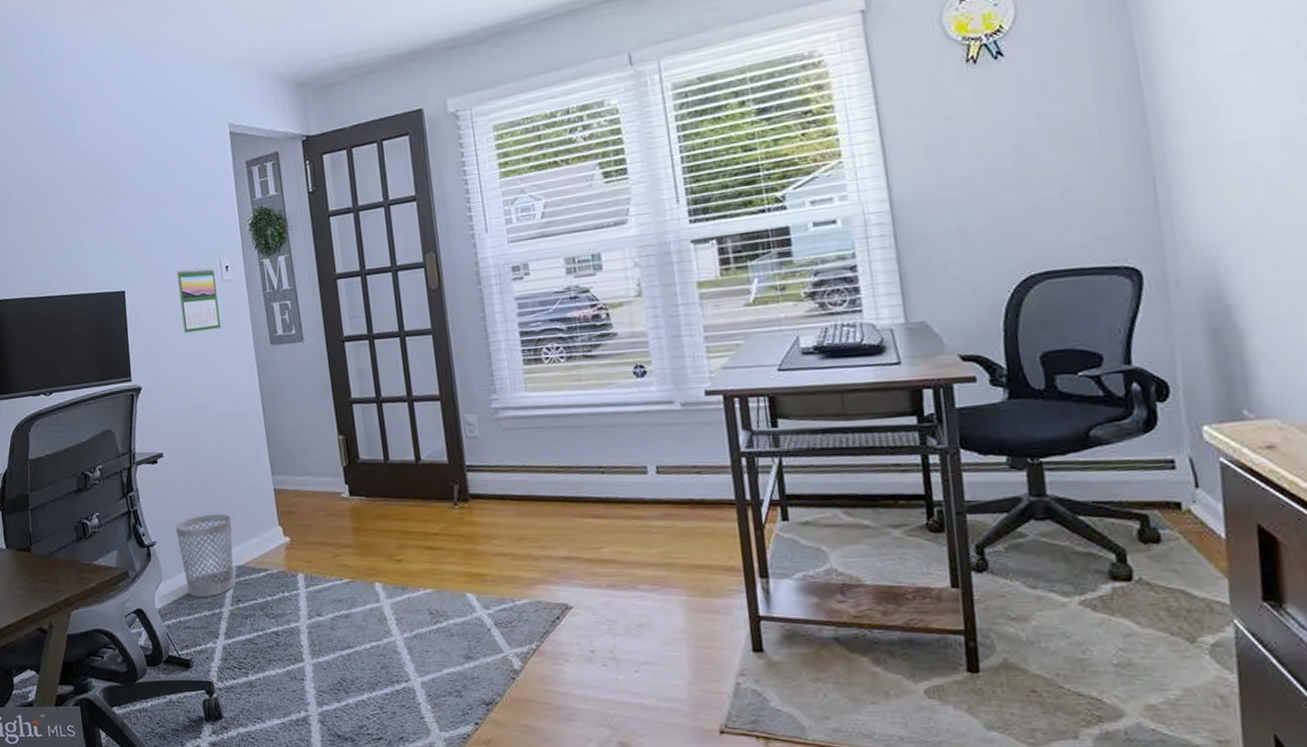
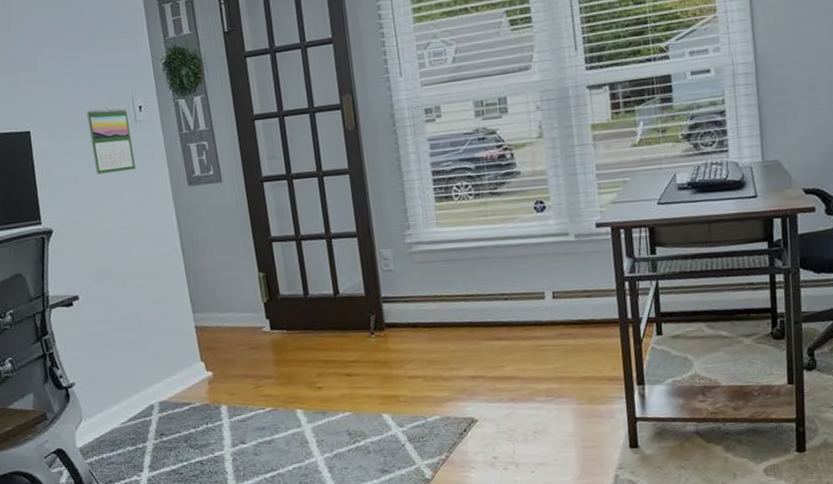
wastebasket: present [175,513,234,597] -> none [95,352,157,434]

